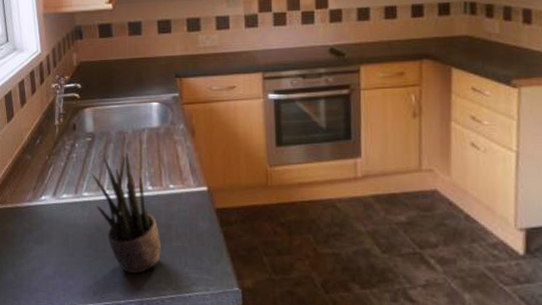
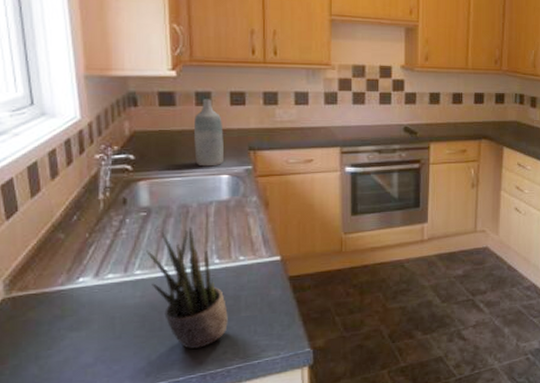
bottle: none [128,28,153,94] -> present [194,99,224,167]

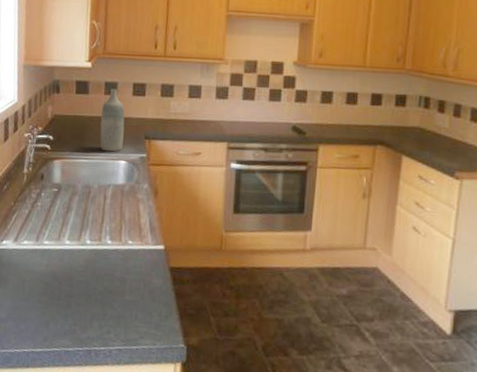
potted plant: present [146,226,228,349] -> none [54,206,115,323]

